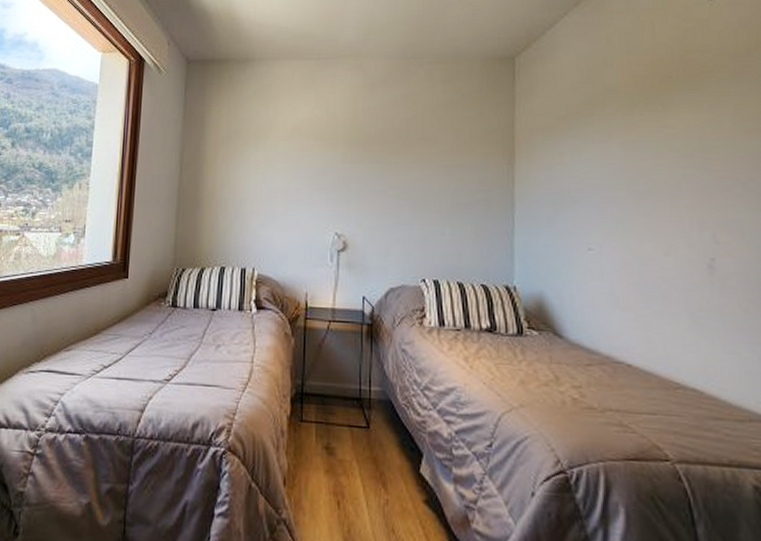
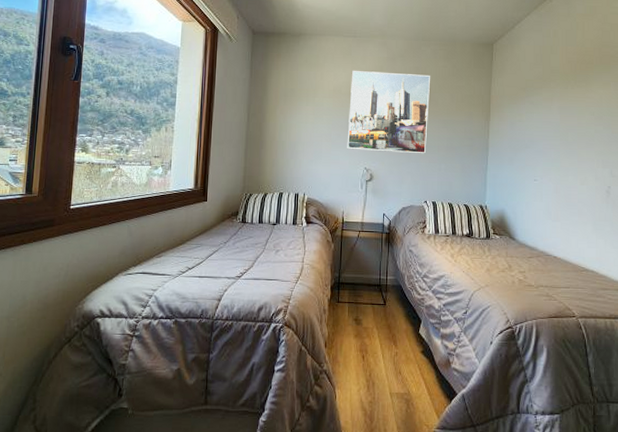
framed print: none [310,103,426,213] -> present [347,71,431,154]

